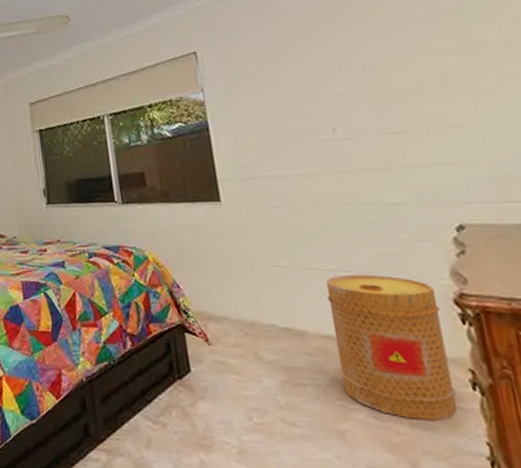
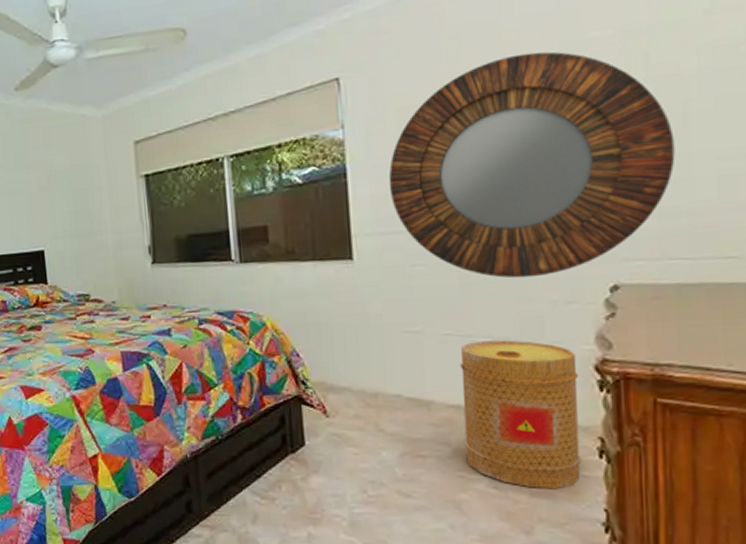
home mirror: none [245,29,496,219] -> present [388,51,675,279]

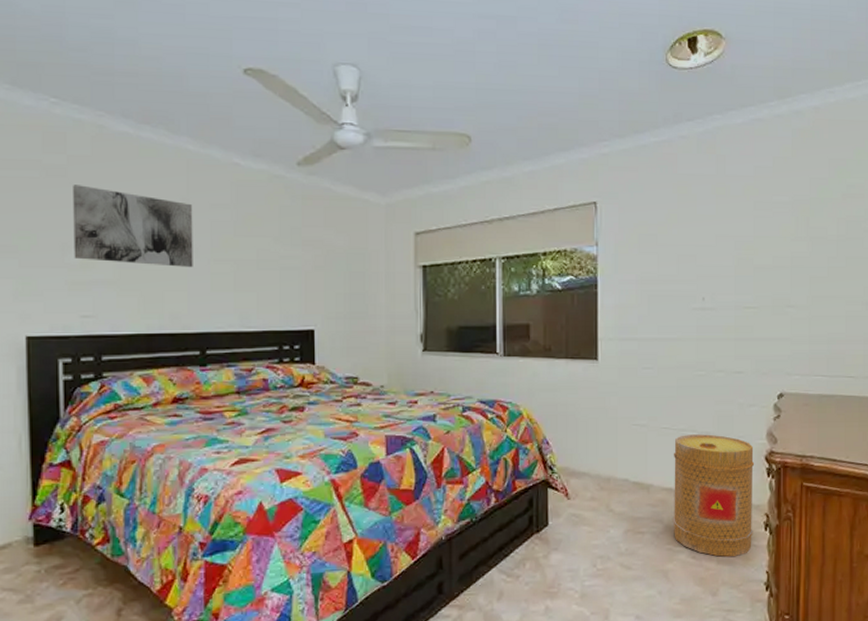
home mirror: present [388,51,675,279] -> none [629,205,822,384]

